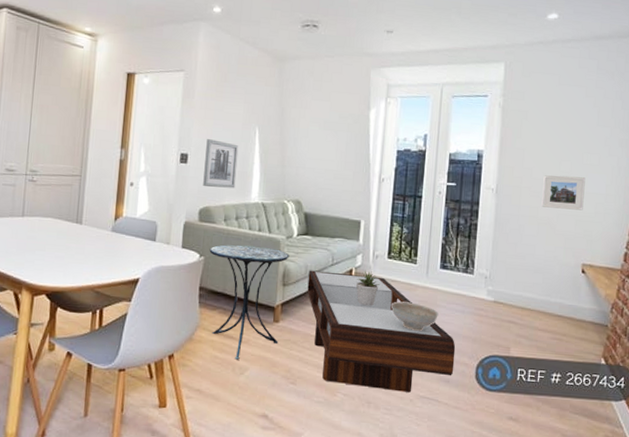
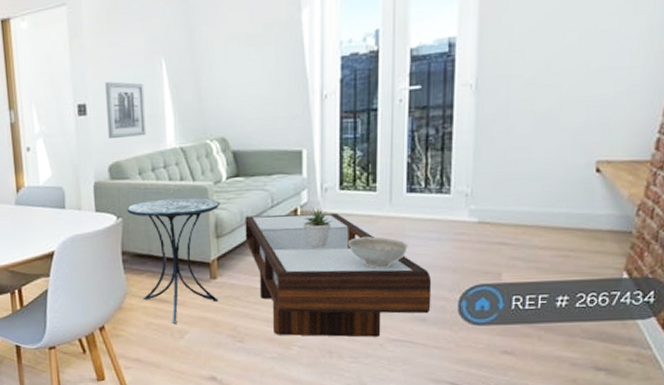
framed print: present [541,175,586,211] -> none [539,49,601,97]

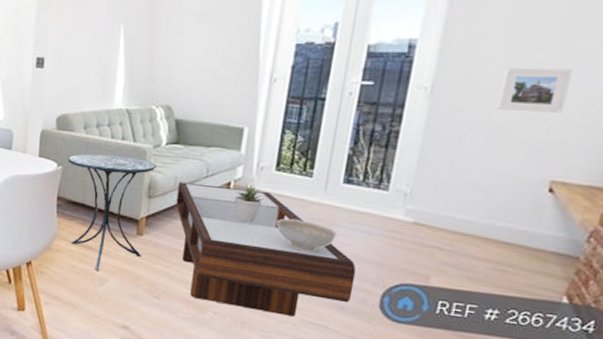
wall art: present [105,82,146,138] -> none [61,40,101,94]
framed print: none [539,49,601,97] -> present [497,68,573,113]

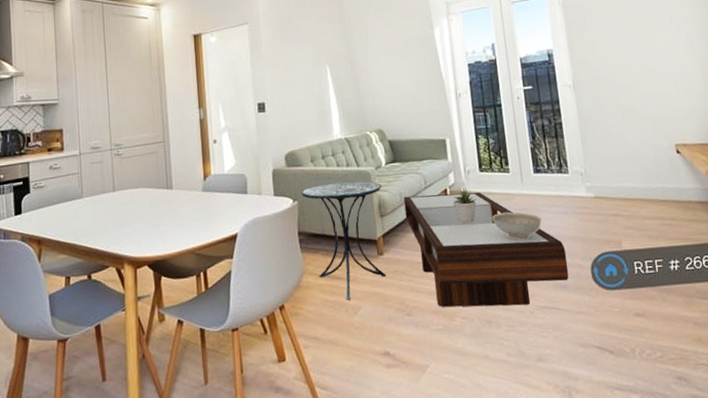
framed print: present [497,68,573,113] -> none [617,58,664,95]

